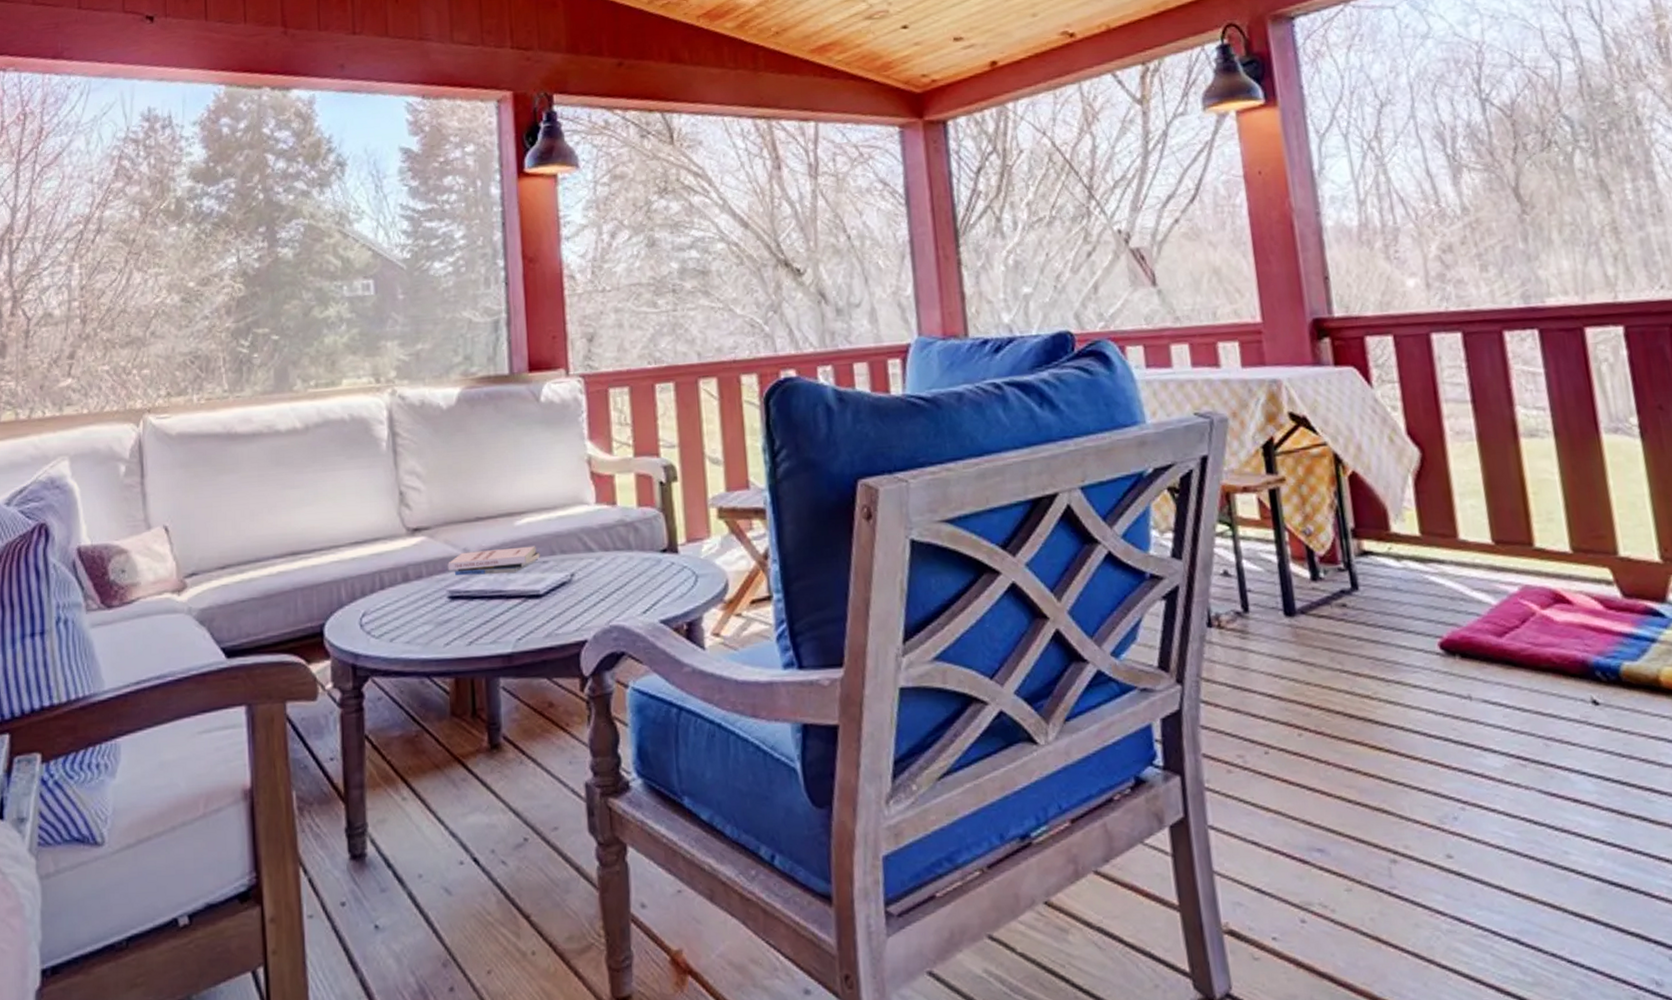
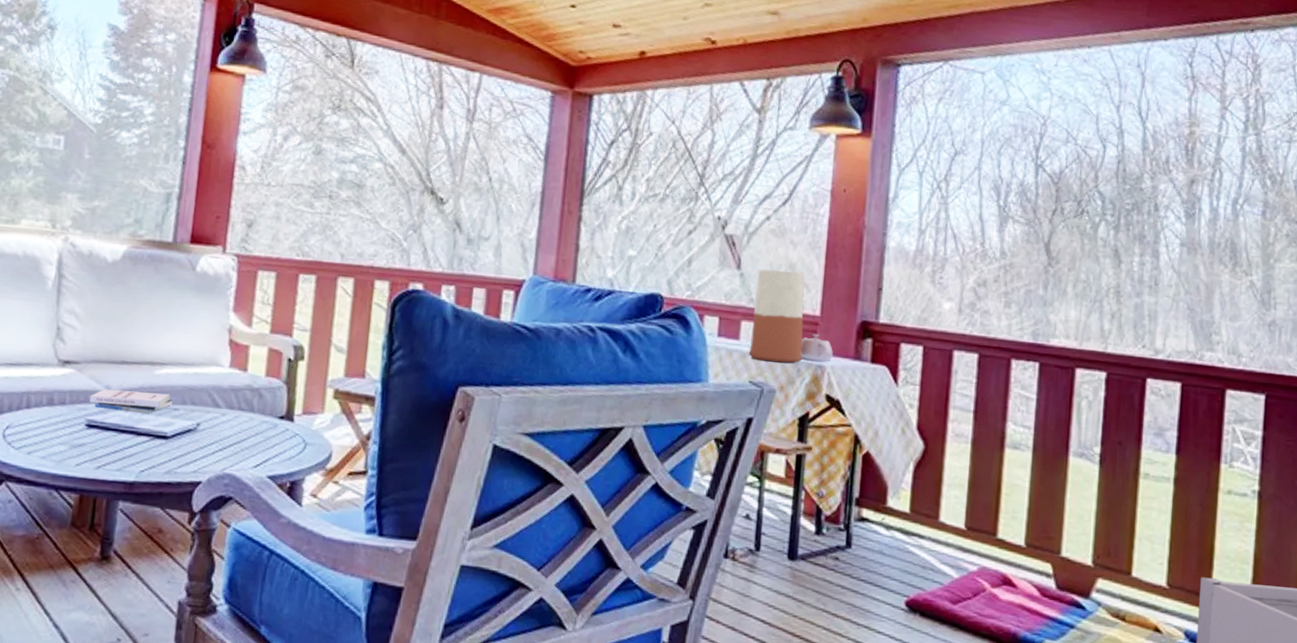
vase: none [1177,275,1252,387] -> present [749,269,805,363]
teapot: none [1246,344,1288,378] -> present [800,334,834,363]

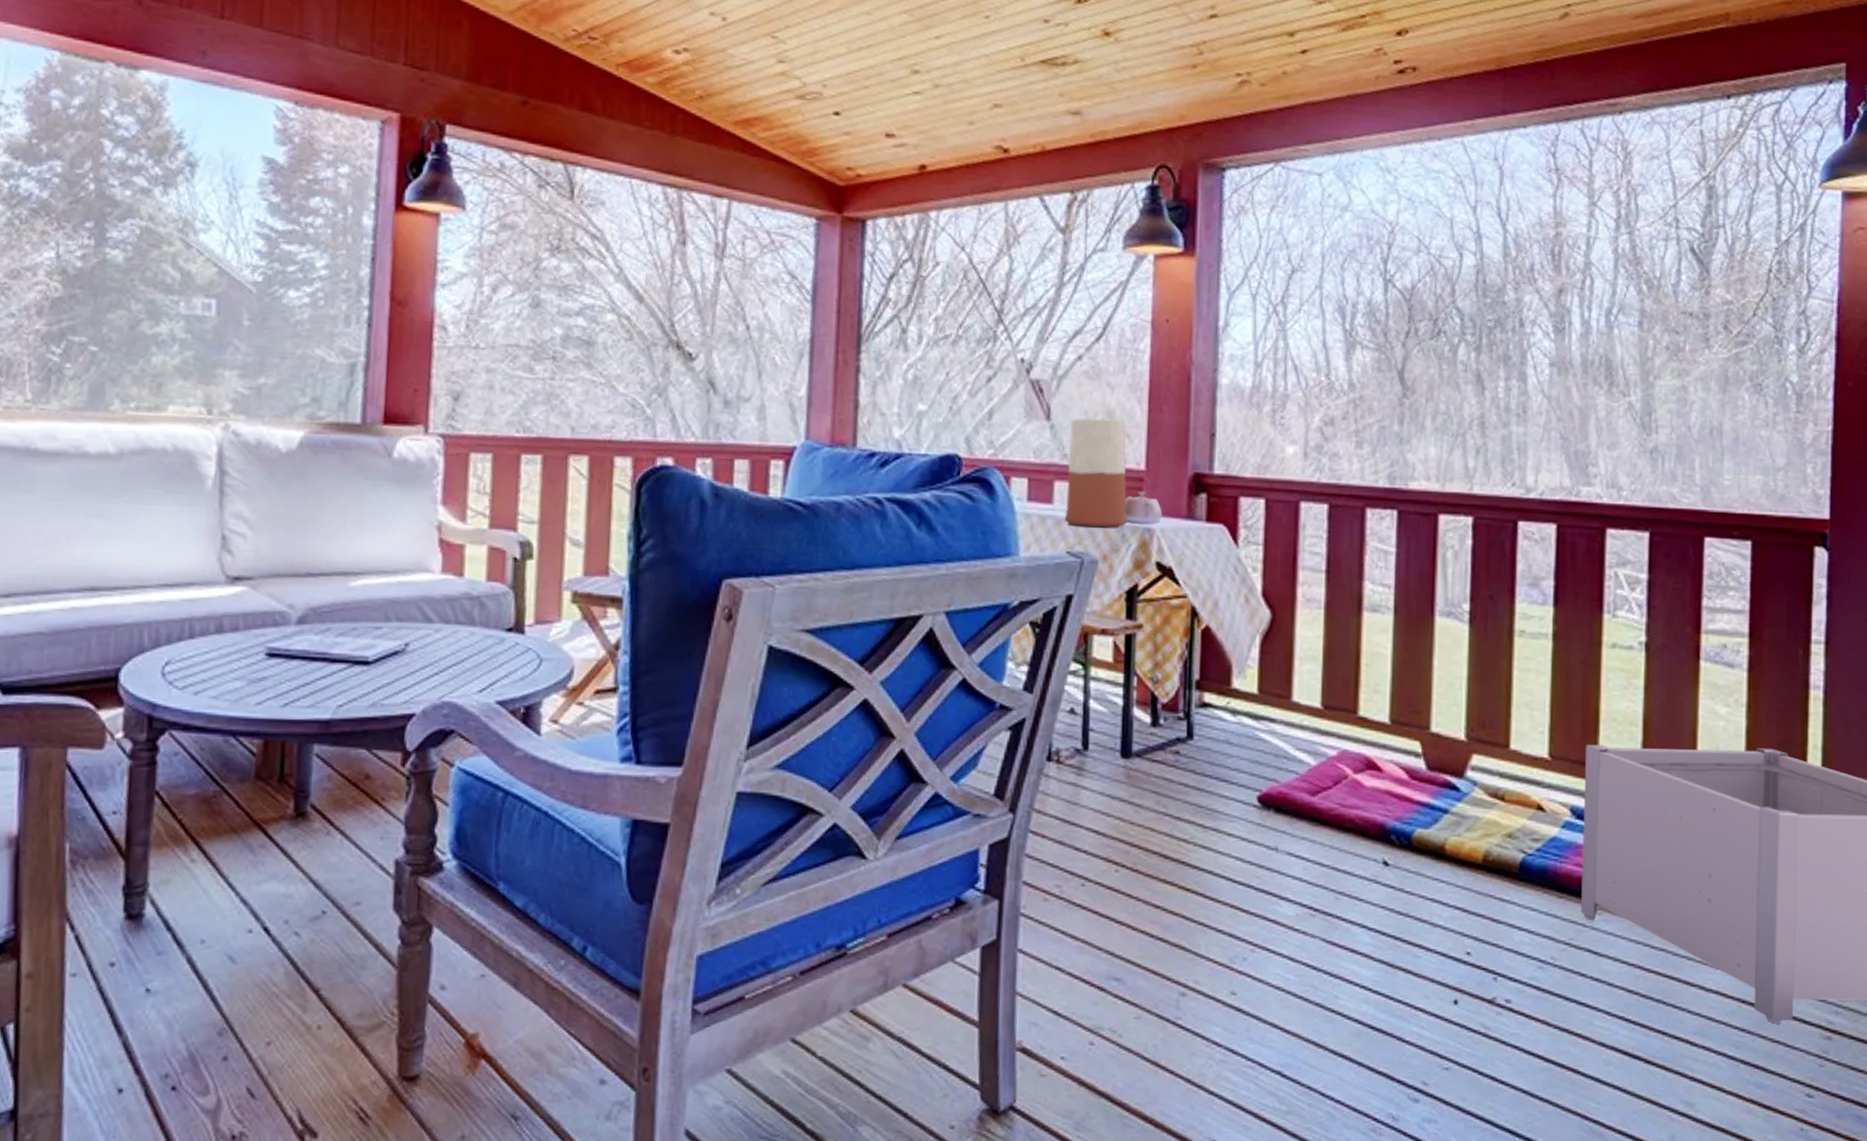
books: present [89,388,173,415] -> none [268,608,374,636]

